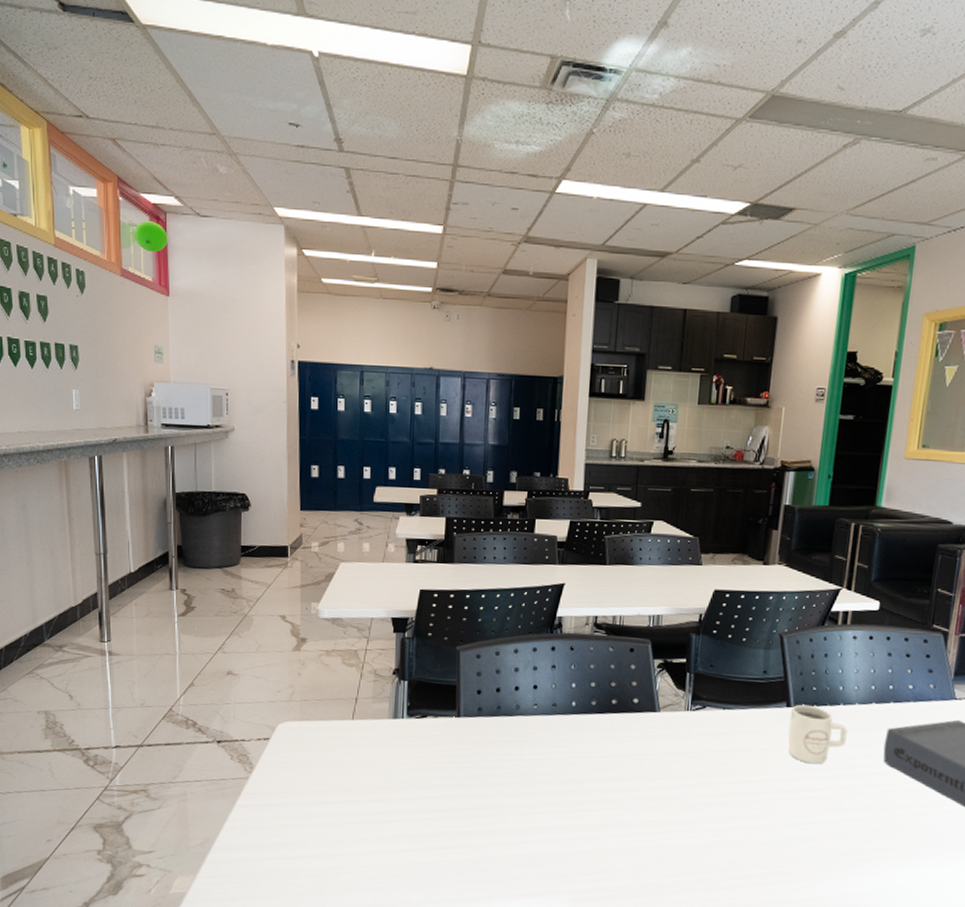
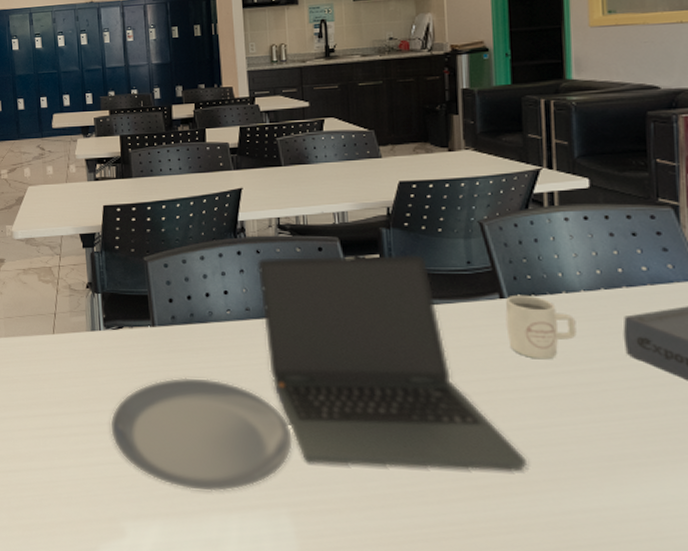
plate: none [402,768,583,880] -> present [109,377,294,492]
laptop: none [568,655,787,862] -> present [256,255,528,471]

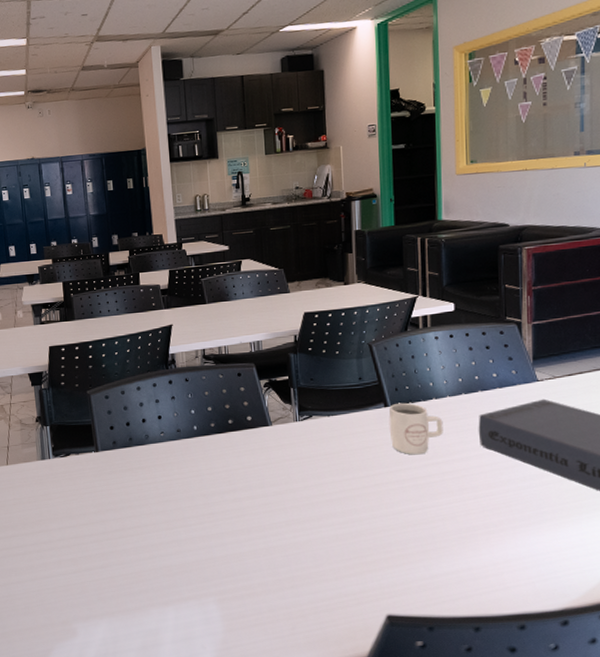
plate: present [109,377,294,492] -> none [60,493,219,590]
laptop: present [256,255,528,471] -> none [185,374,405,557]

